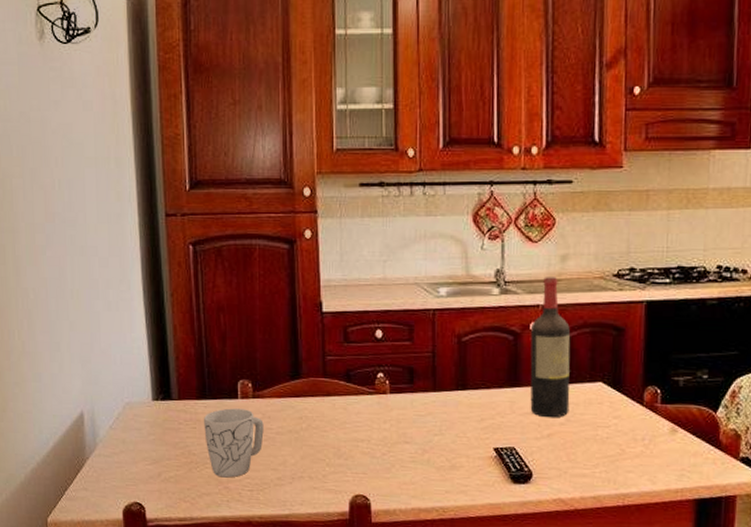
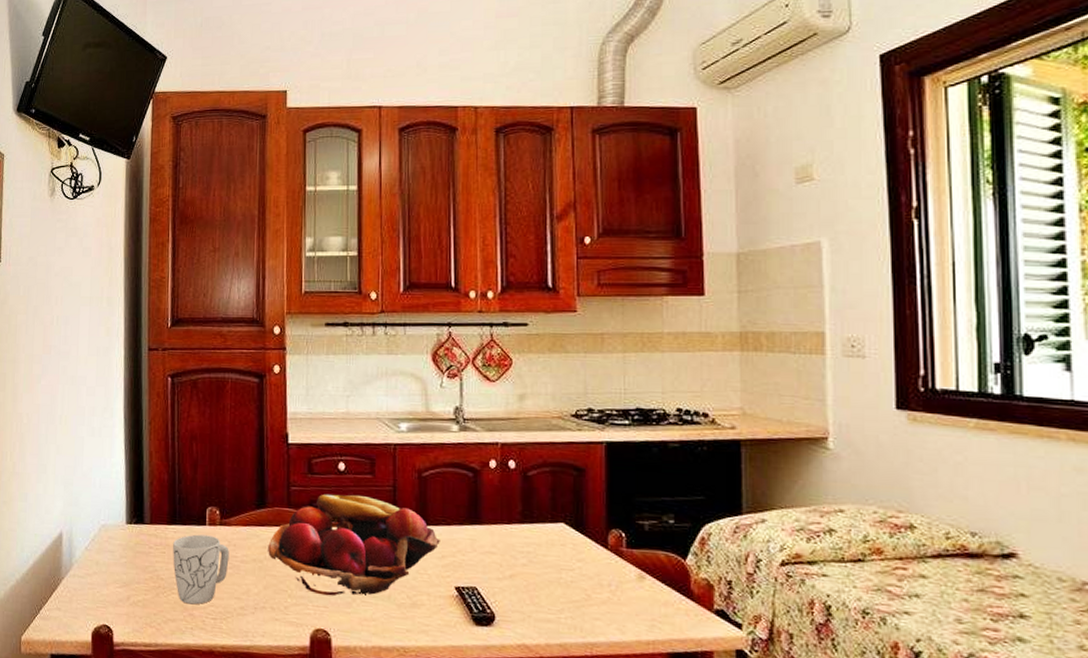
fruit basket: none [304,362,480,463] -> present [268,494,440,596]
wine bottle: present [530,277,571,418] -> none [490,415,532,559]

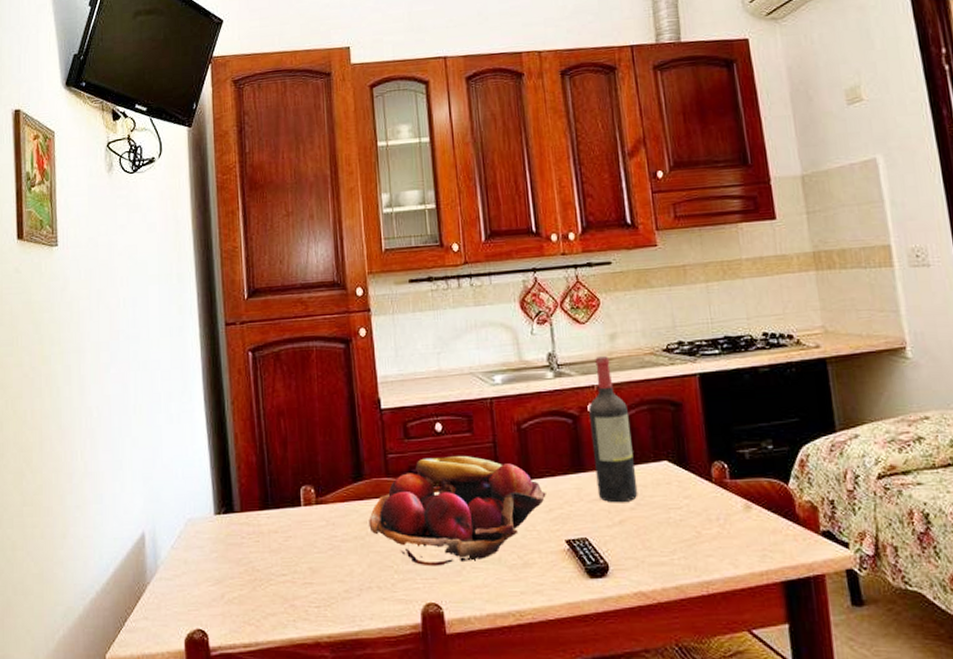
mug: present [173,534,229,605] -> none [267,517,329,594]
wine bottle: none [490,415,532,559] -> present [589,356,638,503]

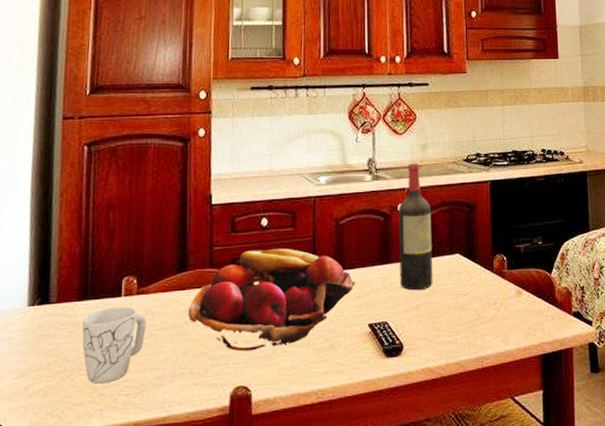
mug: none [267,517,329,594] -> present [82,306,147,384]

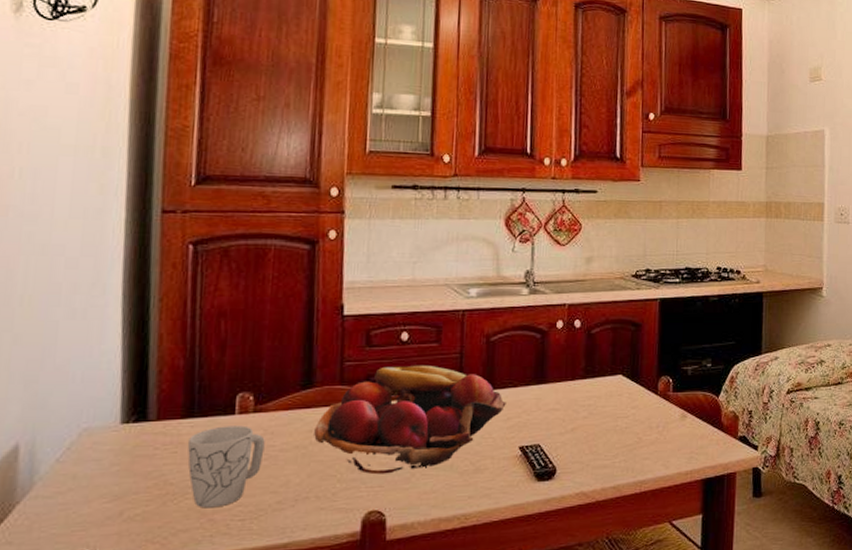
wine bottle: present [399,163,433,291] -> none [555,277,594,413]

